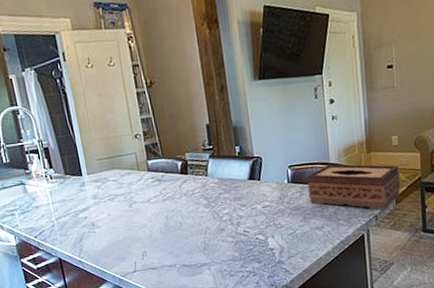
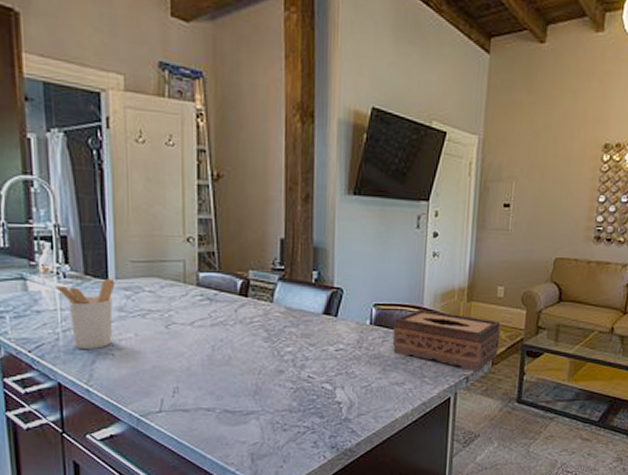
utensil holder: none [46,174,92,231] -> present [55,278,115,349]

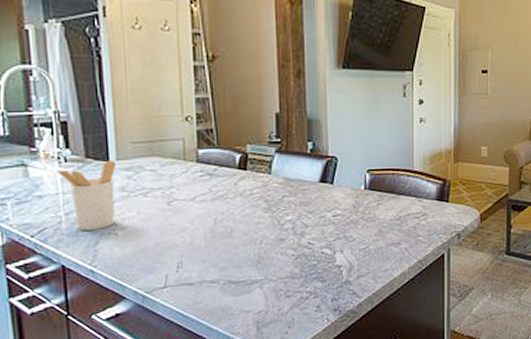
tissue box: present [392,309,501,371] -> none [386,172,486,228]

